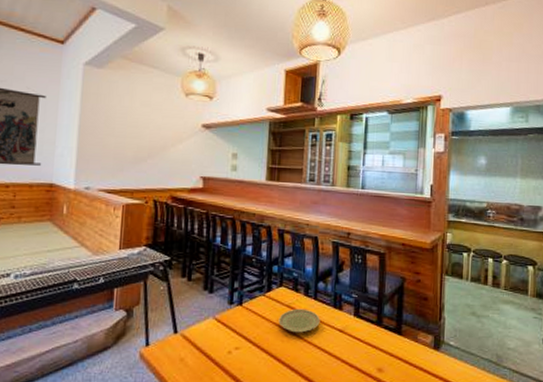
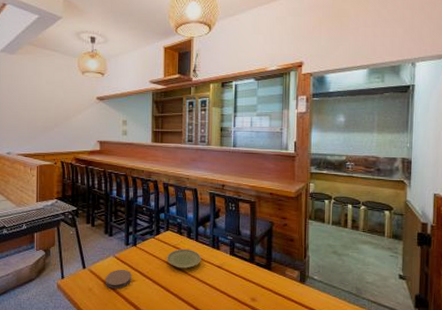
coaster: none [201,333,235,358] -> present [105,269,132,289]

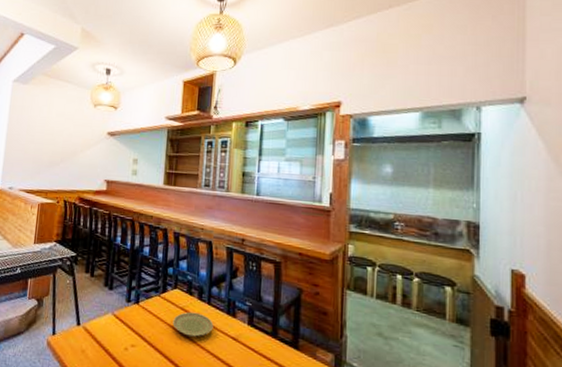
coaster: present [105,269,132,289] -> none [100,330,131,354]

